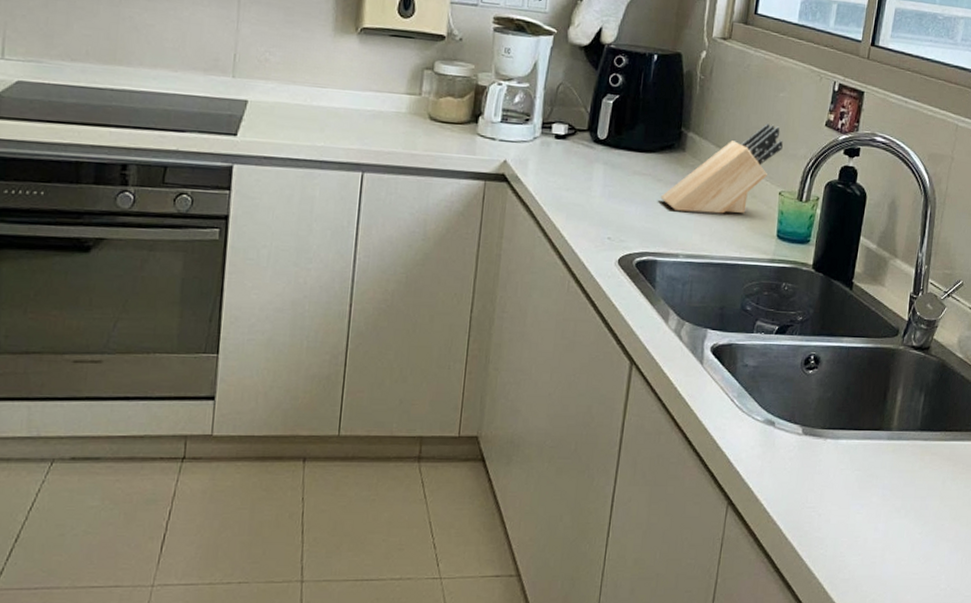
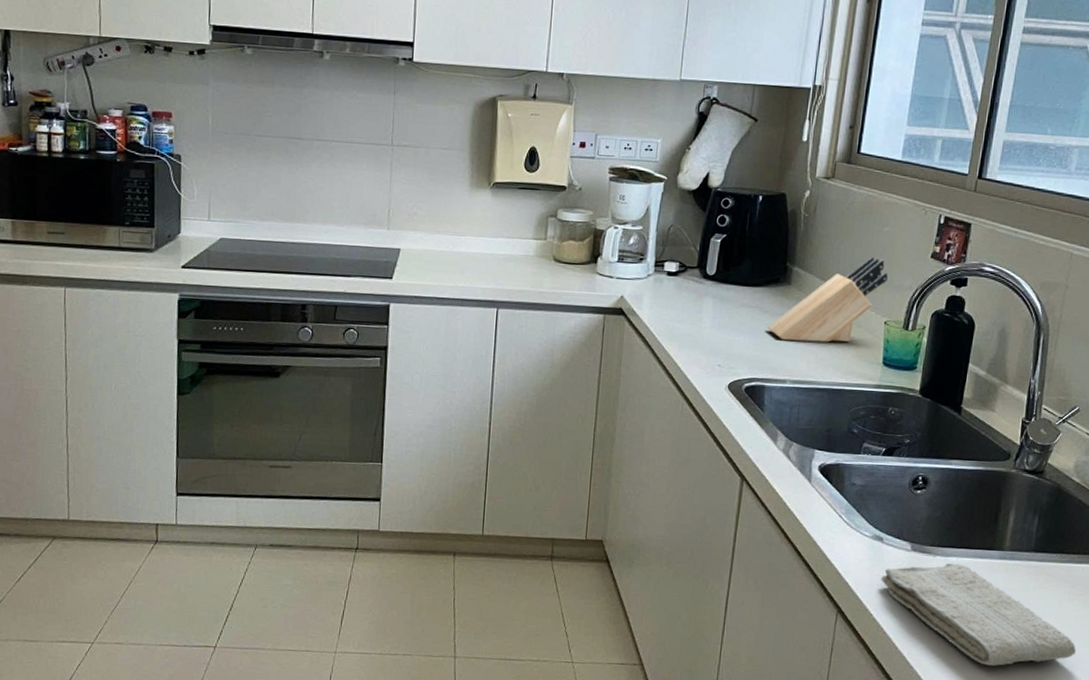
washcloth: none [772,446,958,552] -> present [881,563,1076,666]

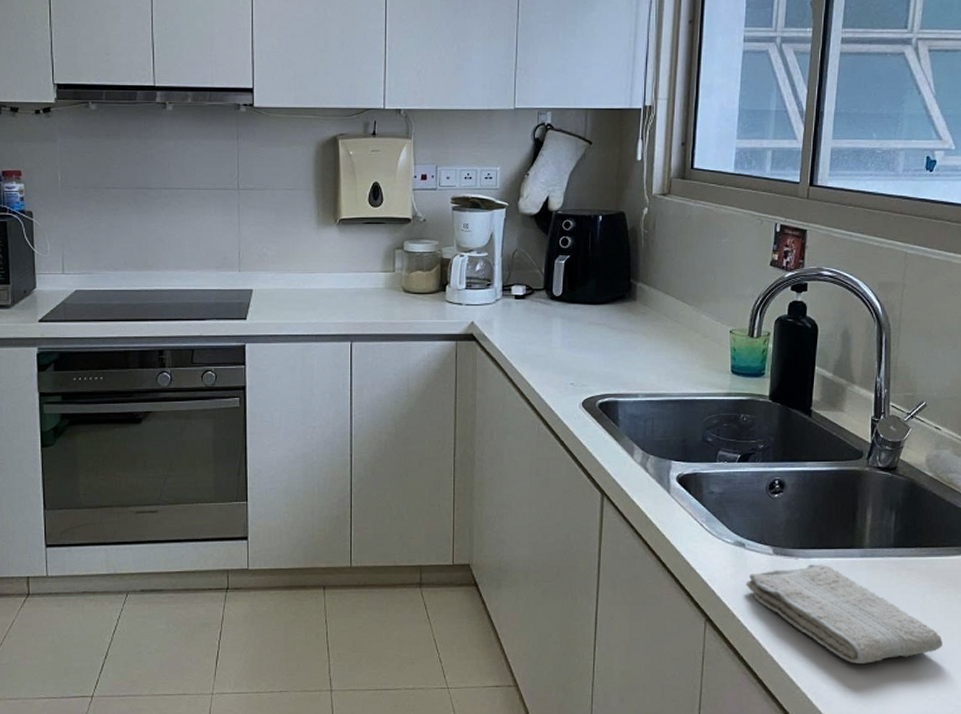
knife block: present [767,257,888,343] -> none [616,269,729,355]

